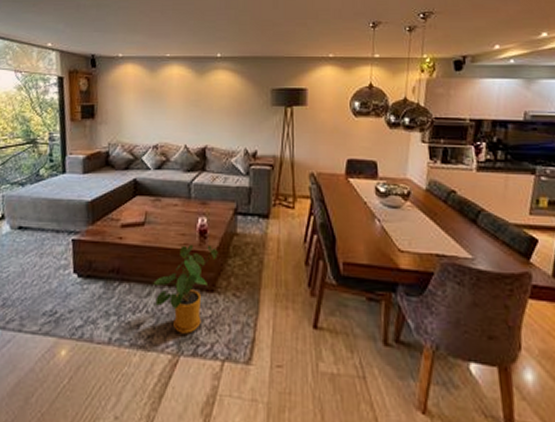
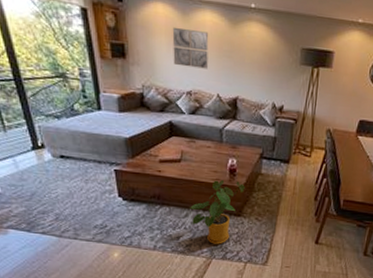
wall art: none [140,83,176,121] -> present [172,26,209,69]

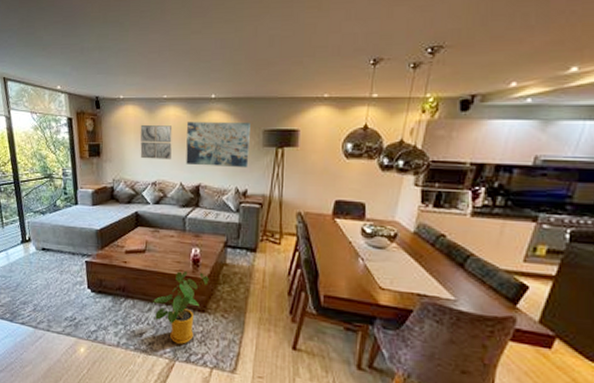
wall art: none [223,30,289,85] -> present [186,121,250,168]

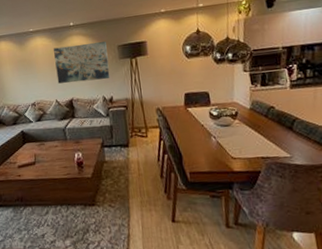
wall art: present [140,124,173,160] -> none [14,53,45,85]
house plant: present [153,270,209,344] -> none [49,172,94,237]

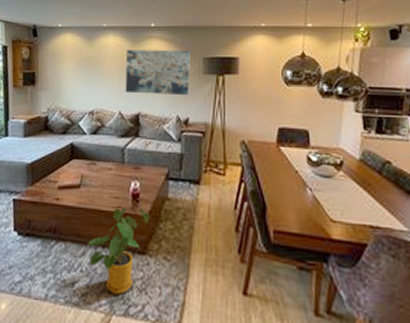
house plant: none [49,172,94,237] -> present [88,207,150,294]

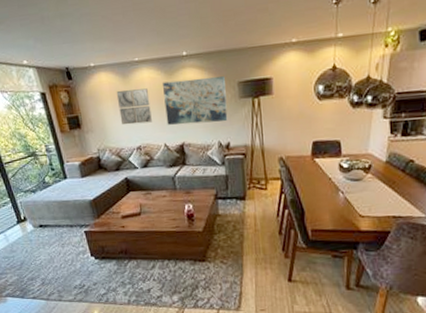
wall art: none [77,52,112,88] -> present [116,88,152,125]
house plant: present [88,207,150,294] -> none [155,225,205,293]

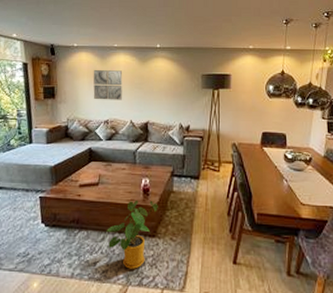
house plant: none [155,225,205,293] -> present [106,200,158,269]
wall art: present [162,76,228,125] -> none [135,67,191,107]

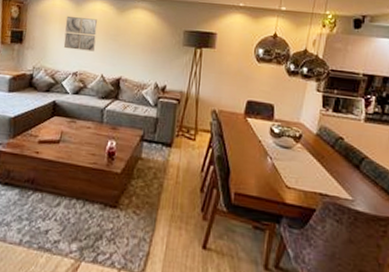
house plant: present [106,200,158,269] -> none [63,163,123,243]

